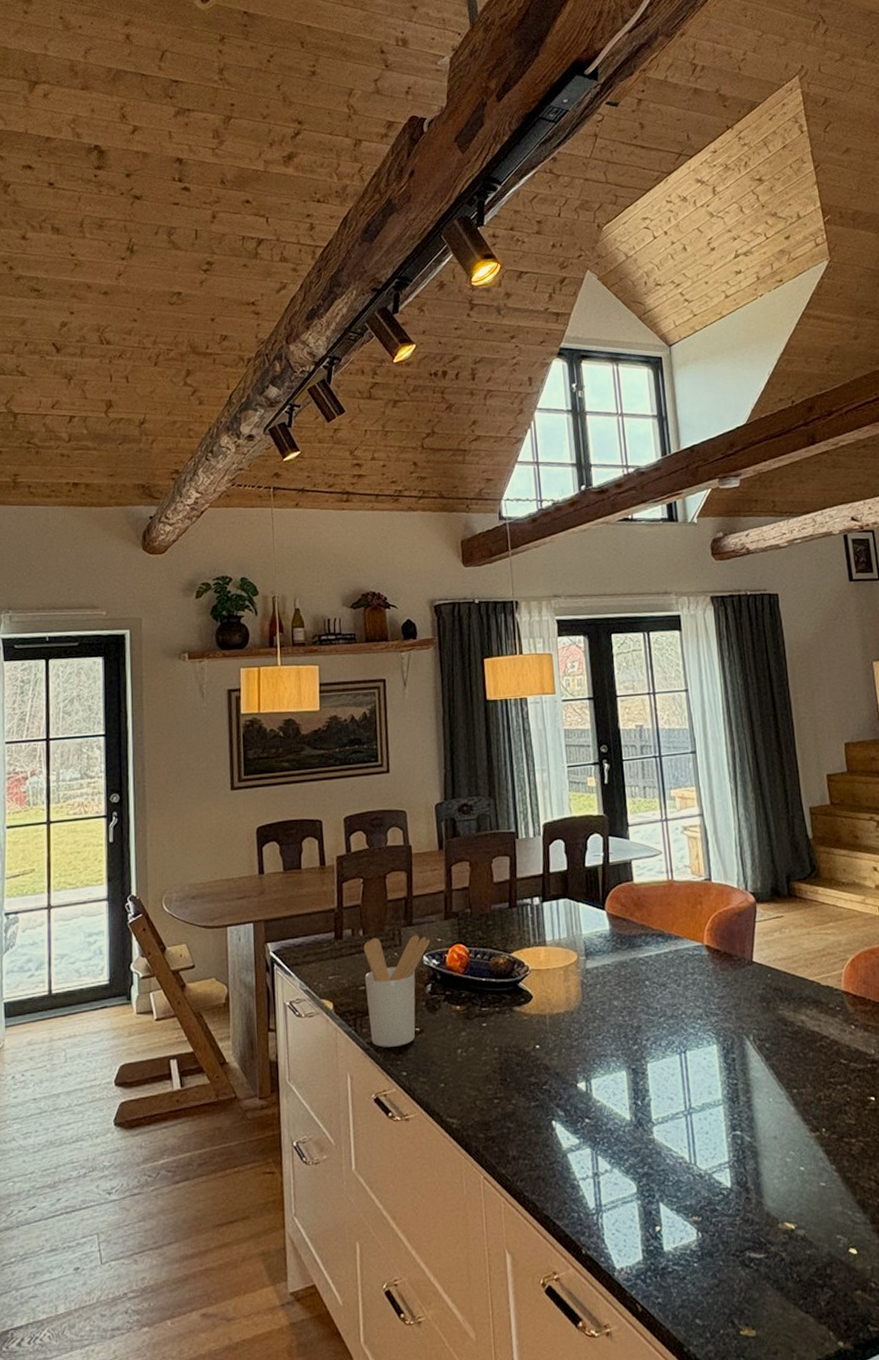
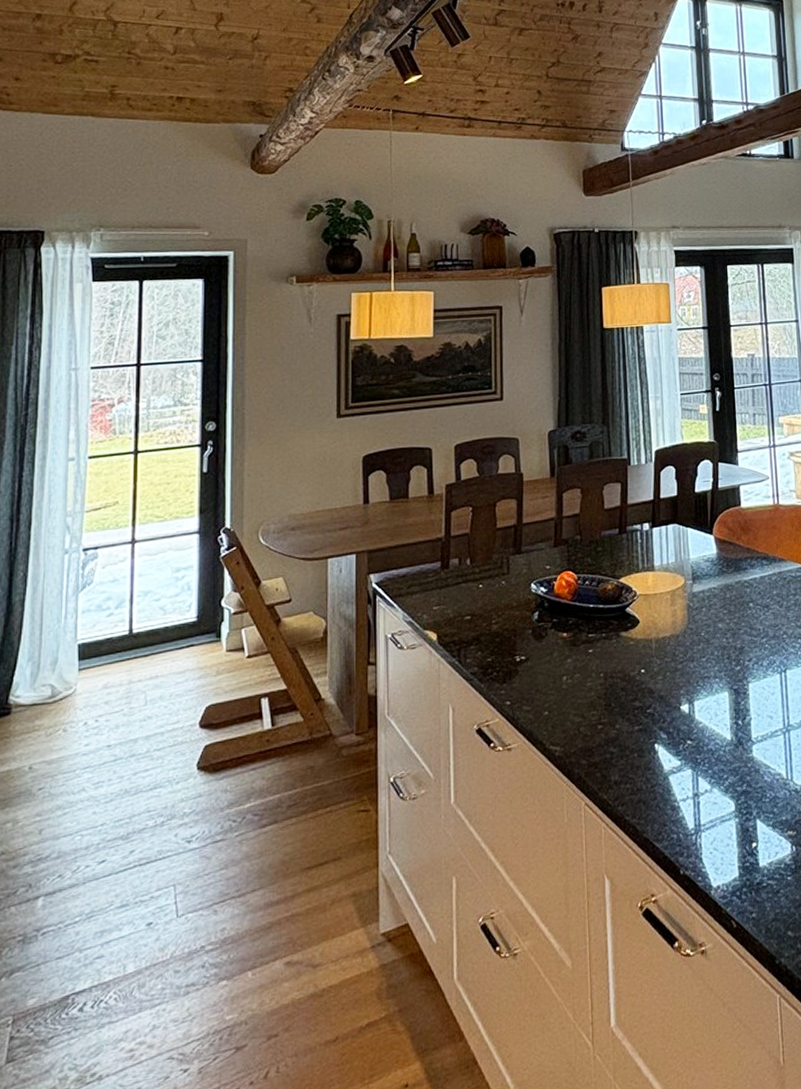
utensil holder: present [363,935,431,1047] -> none [470,563,540,677]

